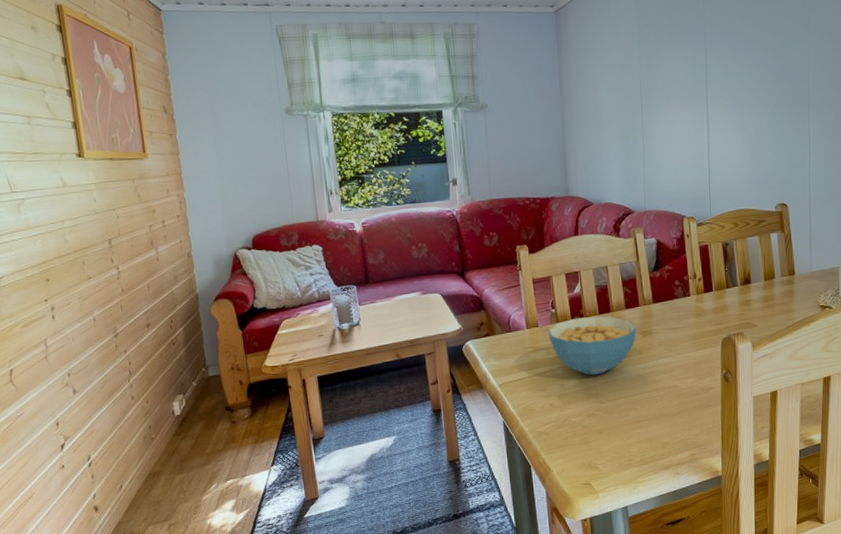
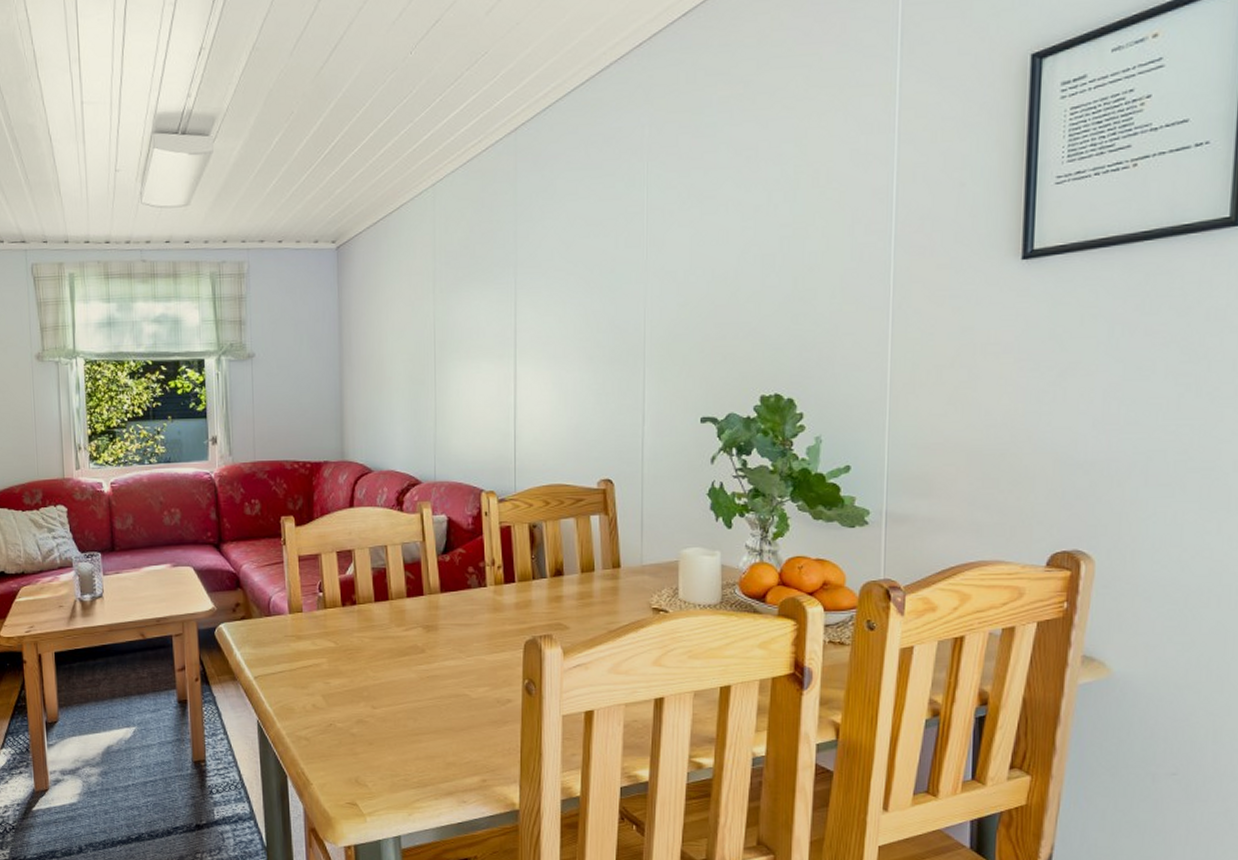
cereal bowl: present [548,316,637,376] -> none [314,604,420,675]

